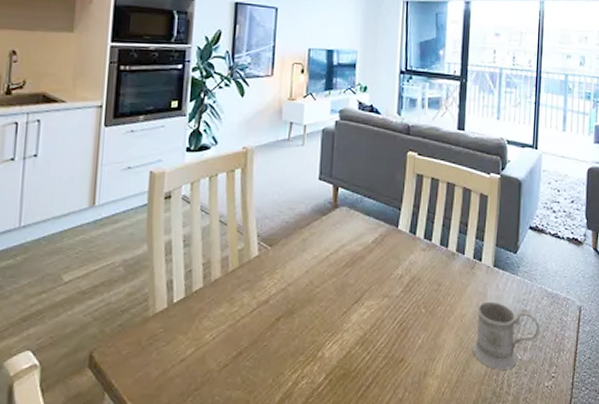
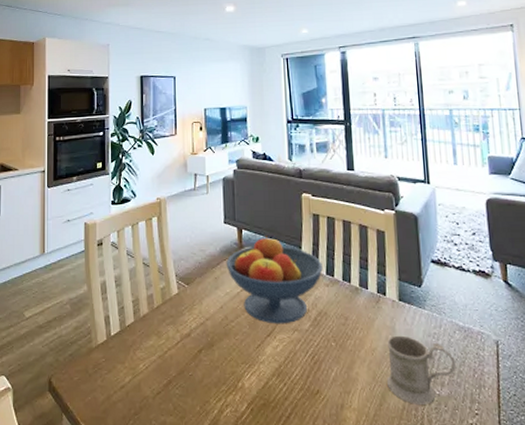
fruit bowl: none [317,195,421,290] -> present [226,236,323,324]

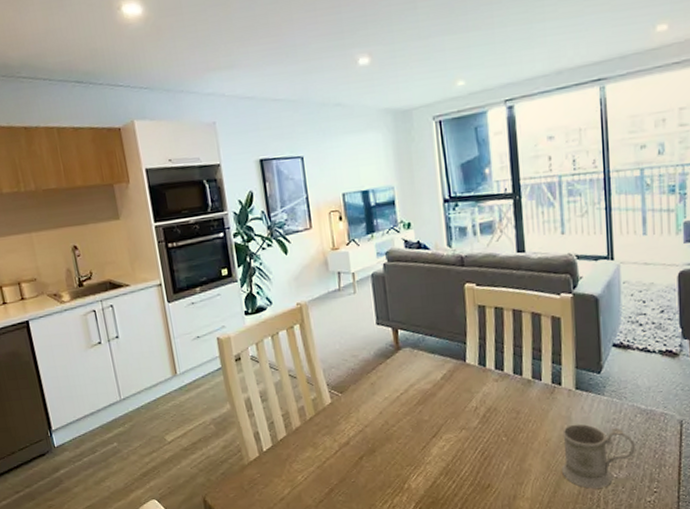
fruit bowl: present [226,236,323,324] -> none [382,334,491,425]

